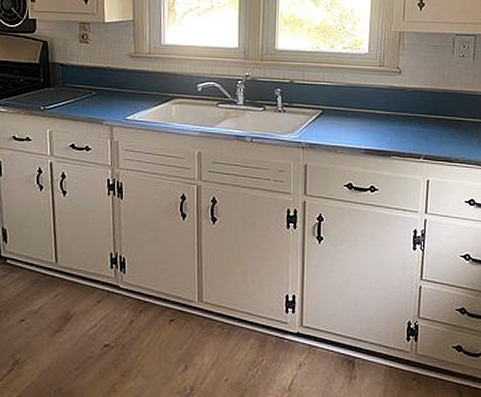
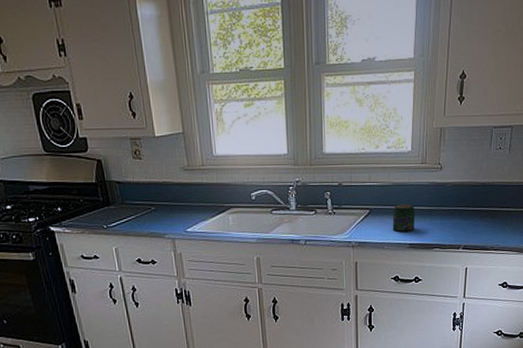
jar: none [346,107,372,136] -> present [392,204,415,232]

